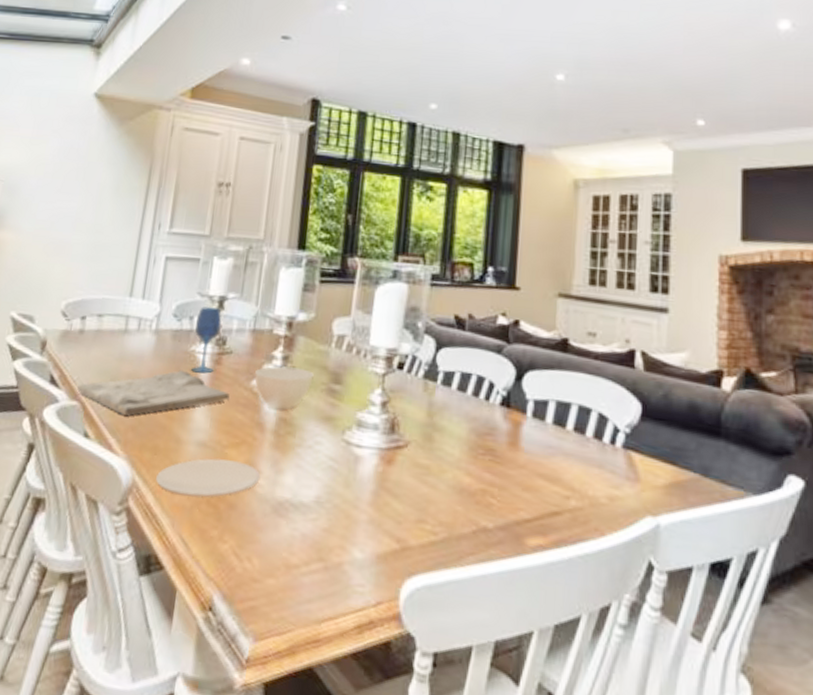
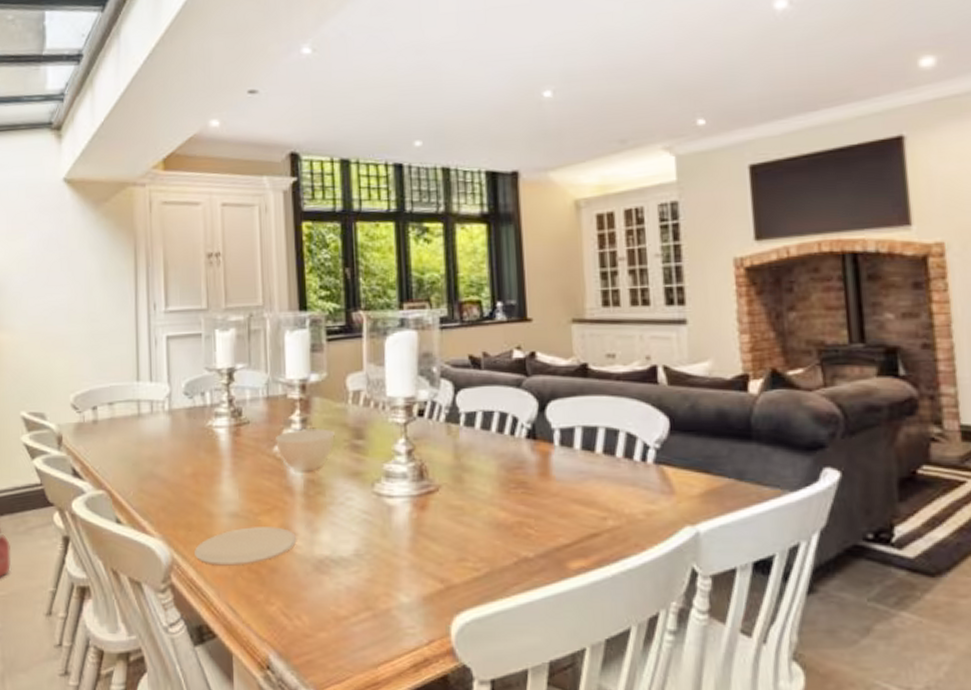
napkin: present [77,369,230,416] -> none [101,446,254,497]
wineglass: present [191,307,222,374] -> none [207,380,234,448]

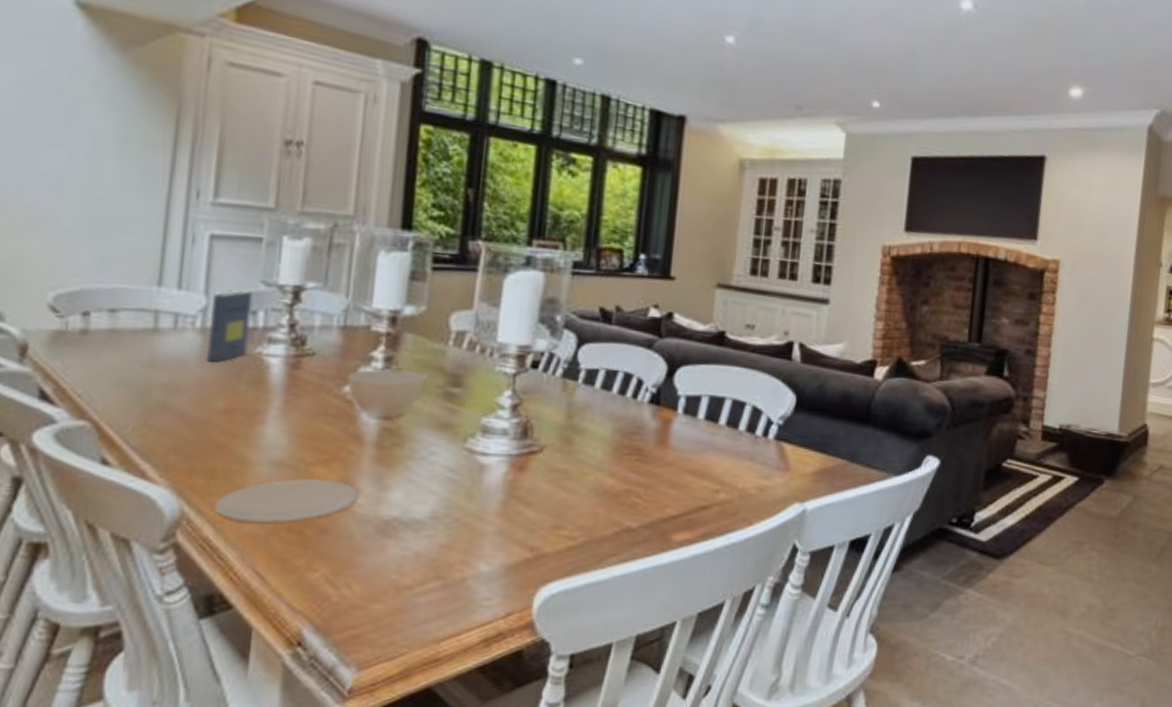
book: none [173,377,202,436] -> present [207,291,253,363]

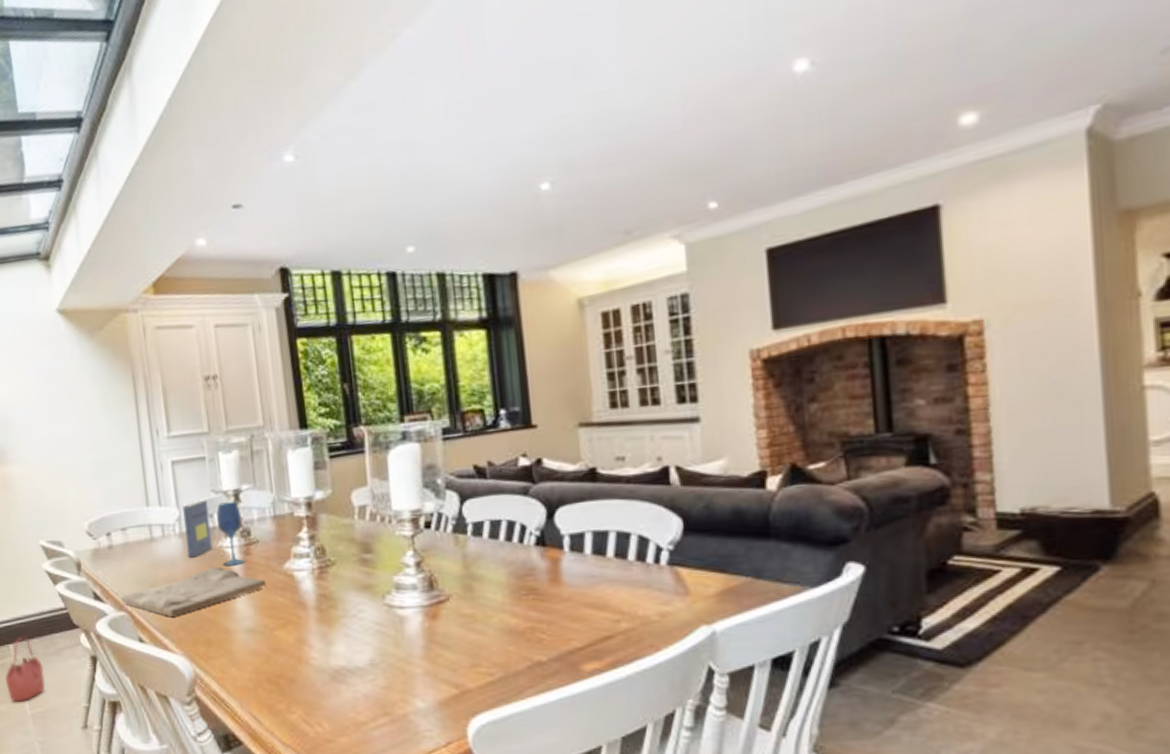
napkin: none [85,376,314,435] -> present [121,566,266,616]
plate: present [215,479,360,526] -> none [215,640,313,680]
wineglass: none [258,299,299,381] -> present [216,501,245,567]
bowl: present [347,369,426,419] -> none [285,544,344,587]

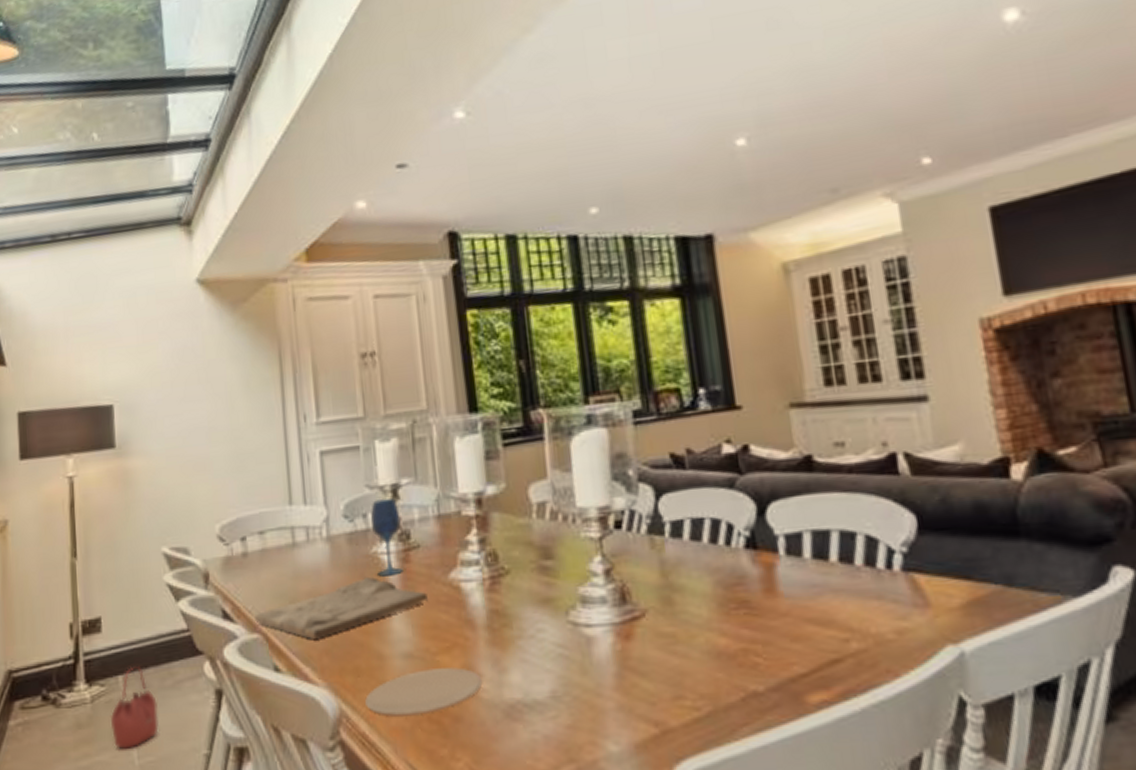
book: present [182,500,213,558] -> none [331,497,366,567]
plate: none [215,640,313,680] -> present [365,667,483,718]

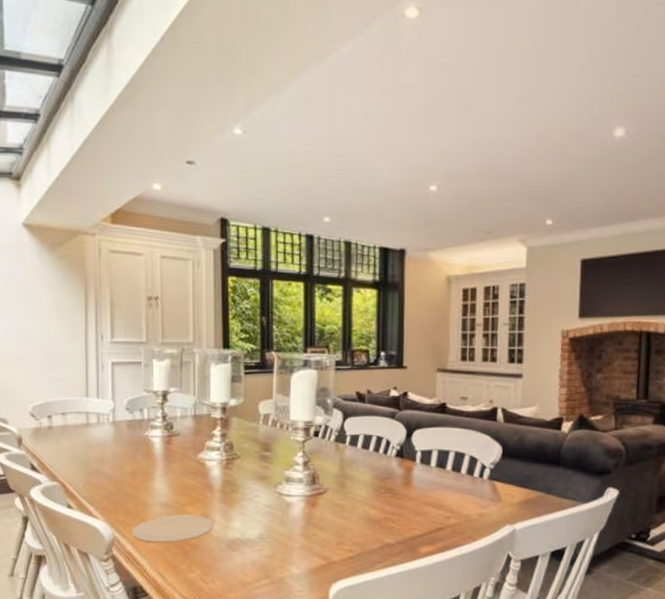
napkin: present [255,576,428,639] -> none [55,451,182,489]
wineglass: present [370,498,404,578] -> none [145,400,167,453]

